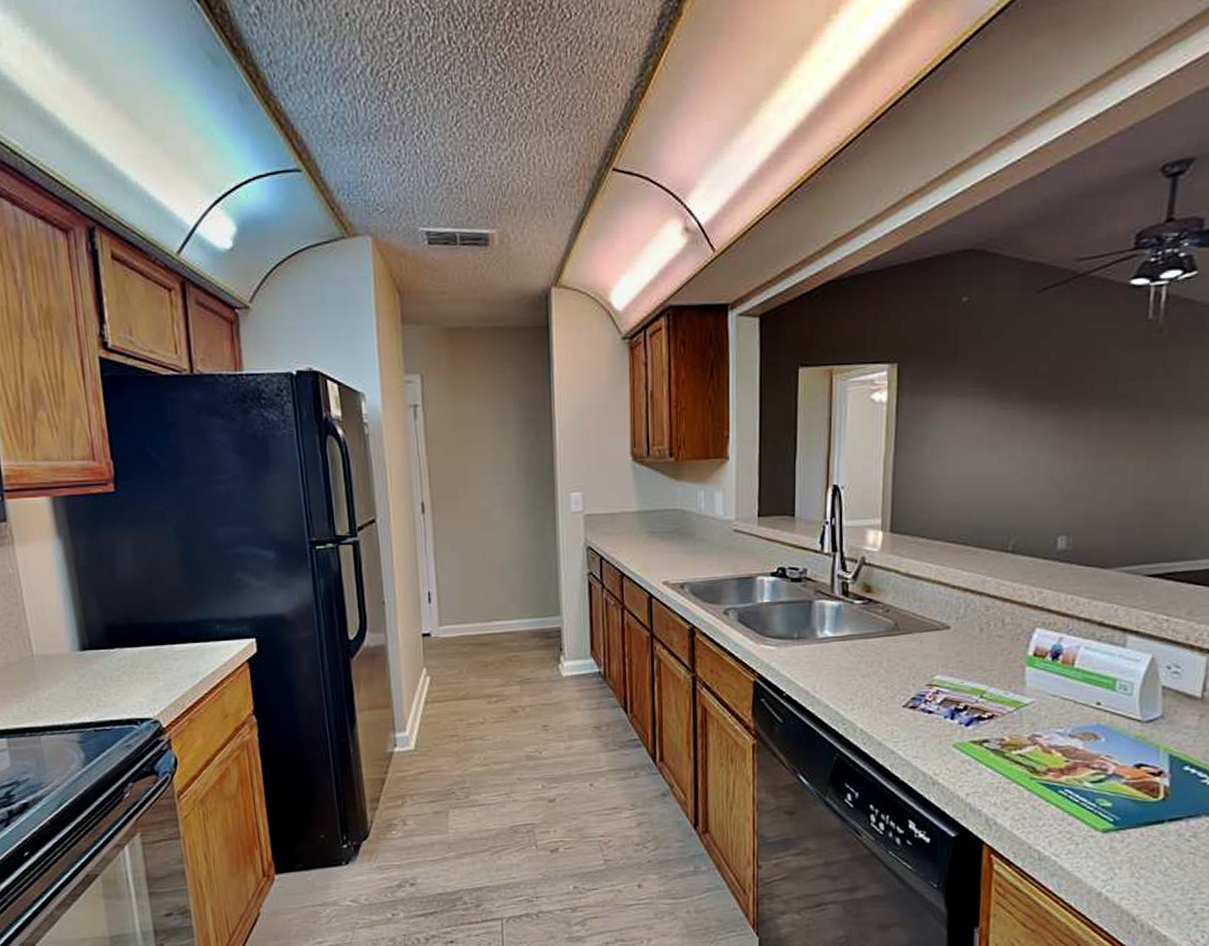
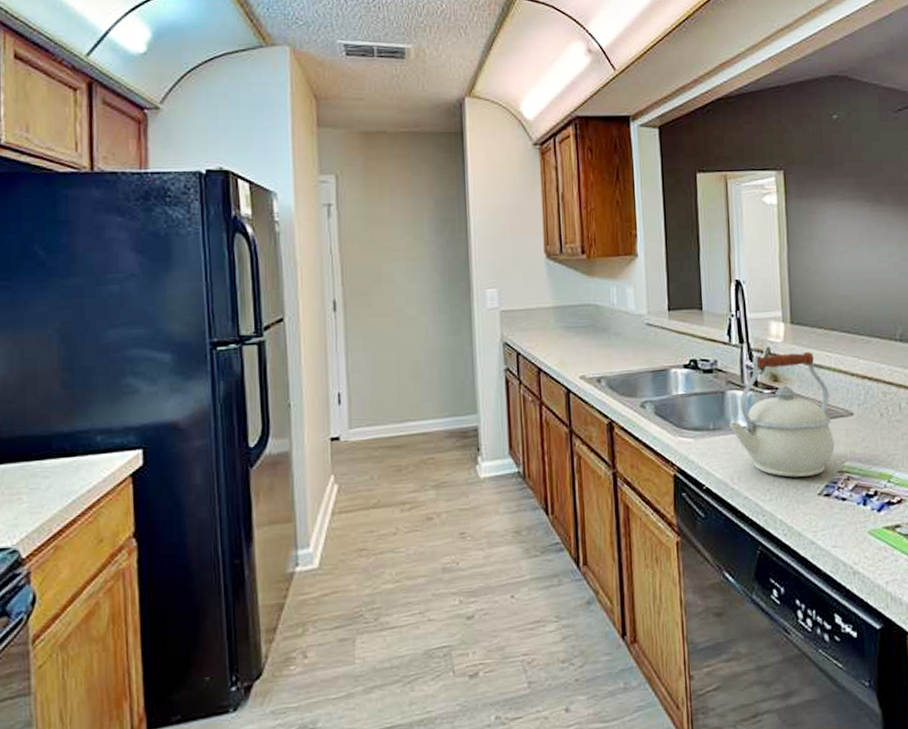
kettle: none [815,561,926,688] -> present [729,351,835,477]

